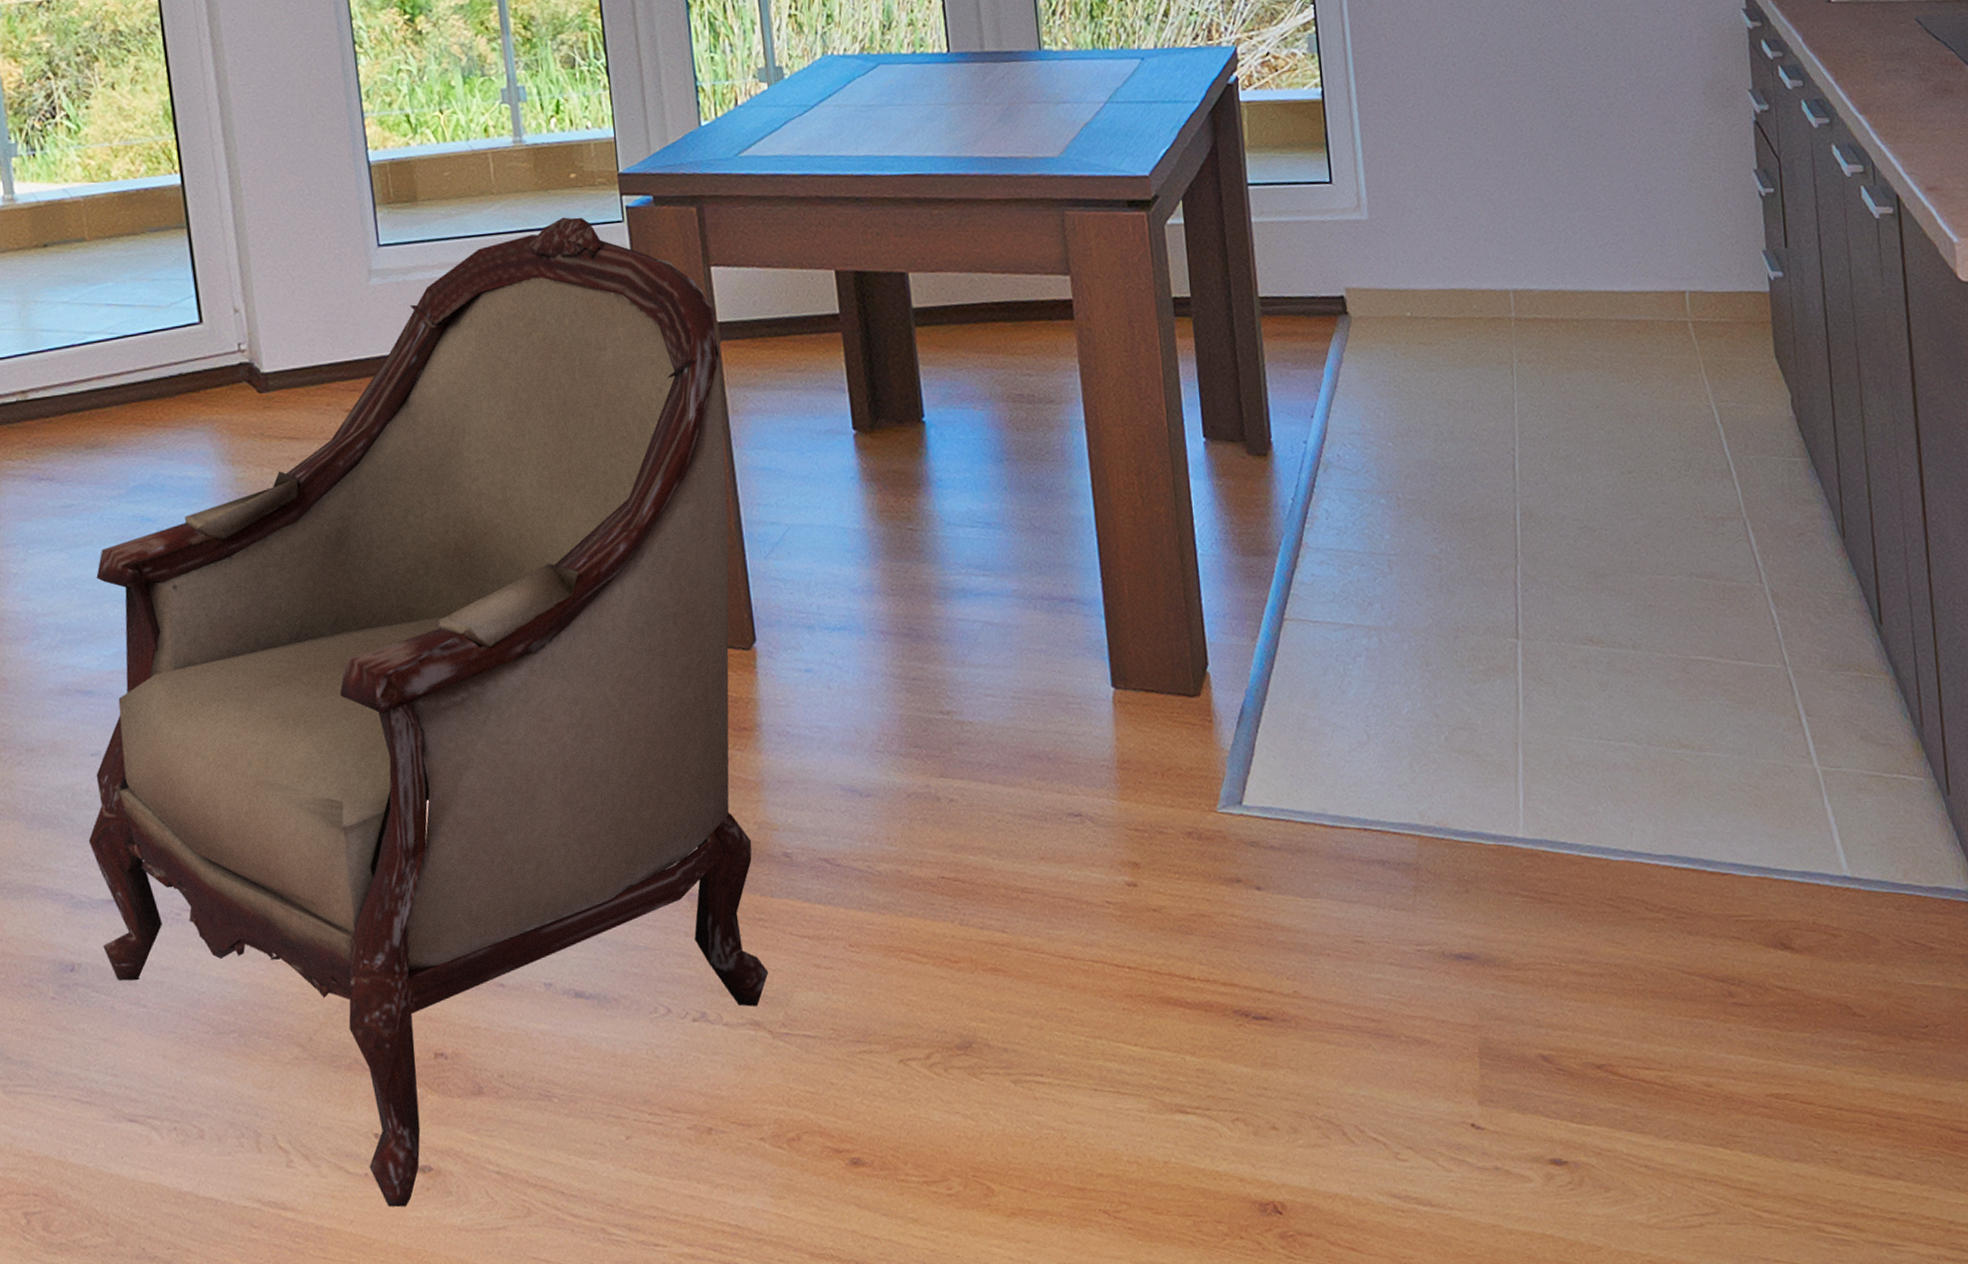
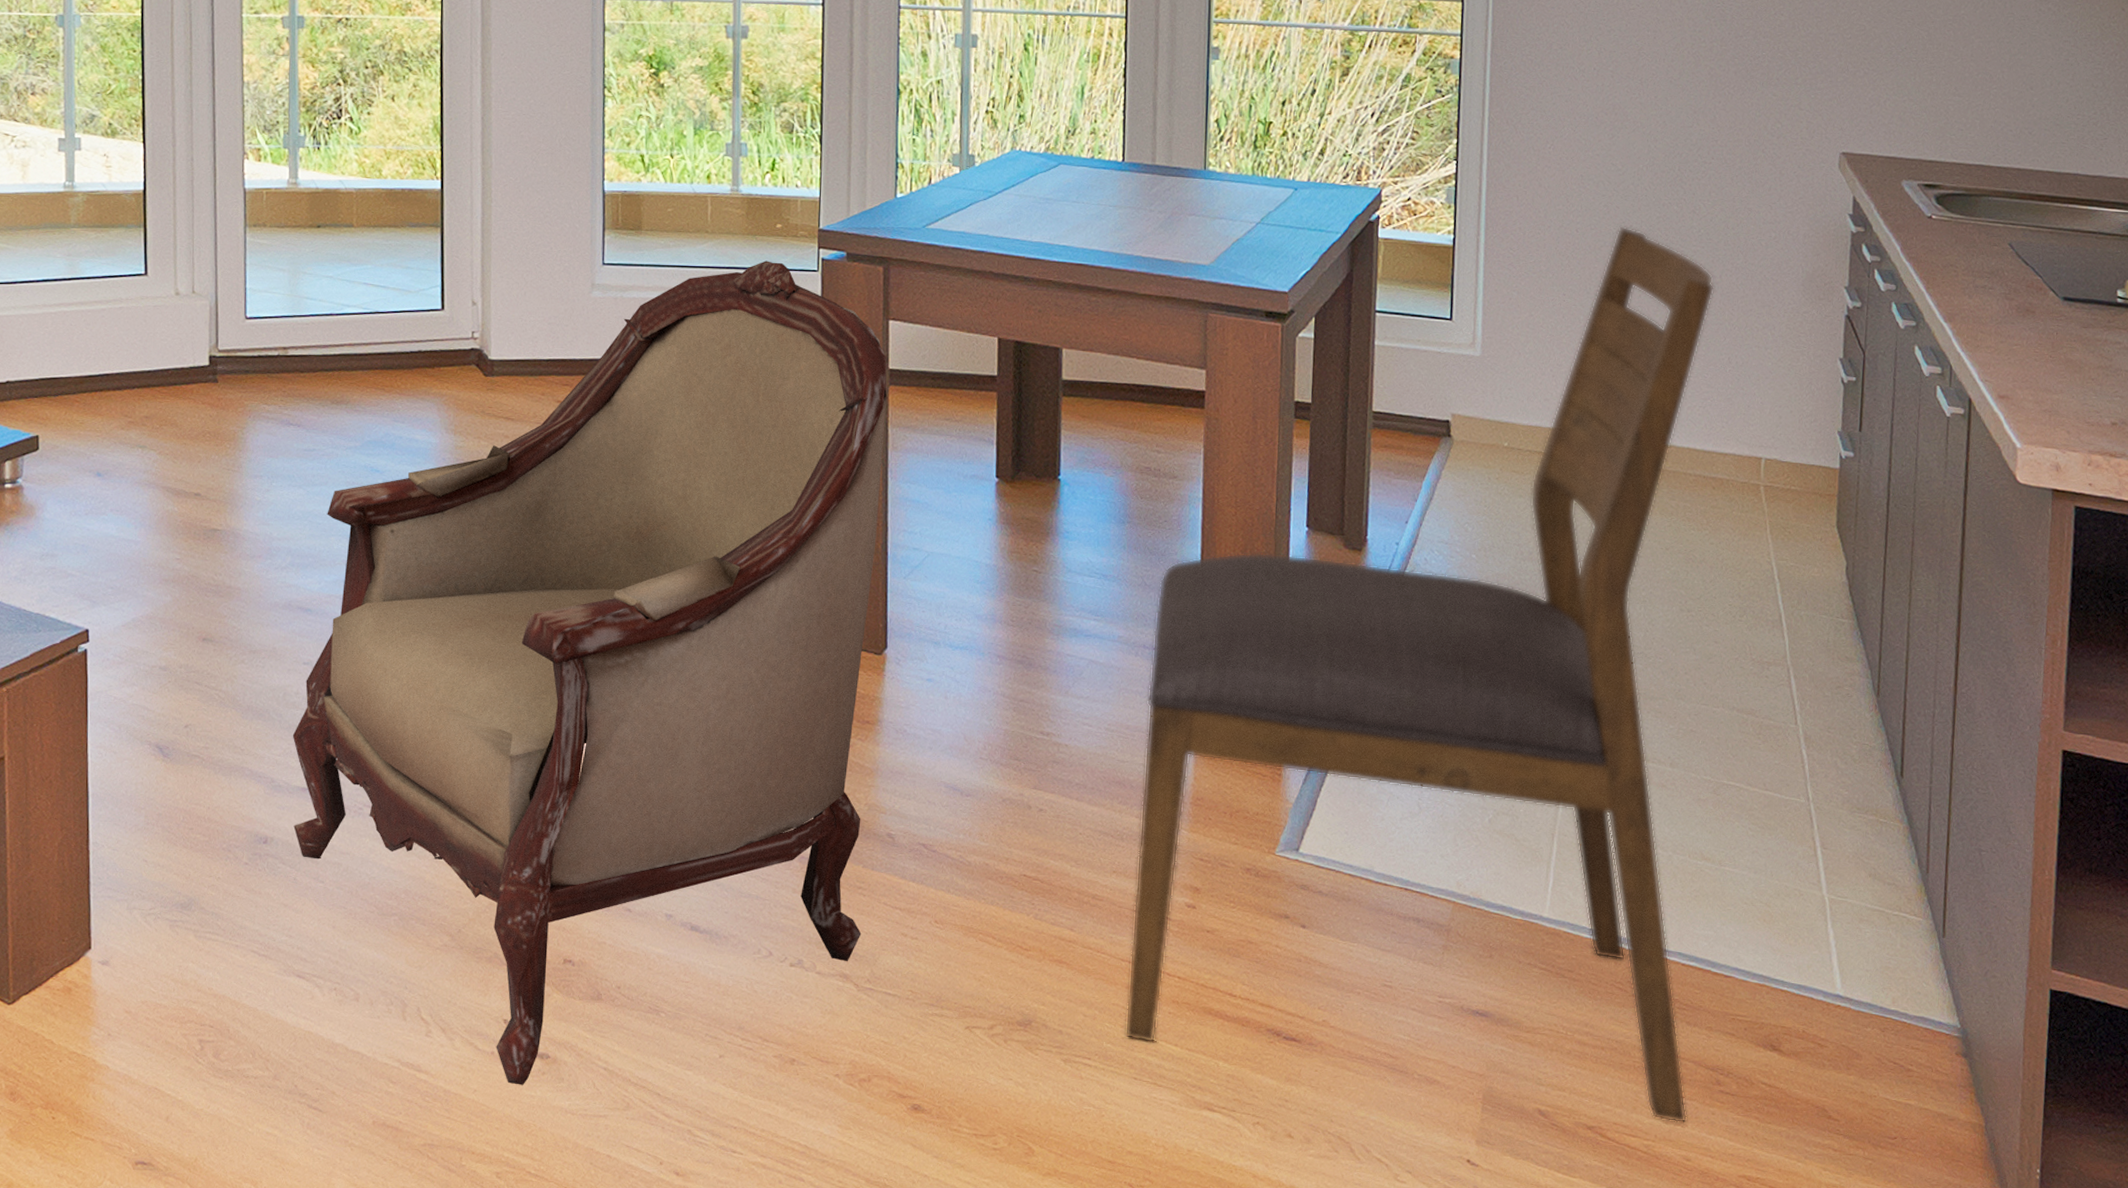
chair: none [1049,53,1703,1048] -> present [1124,226,1714,1124]

